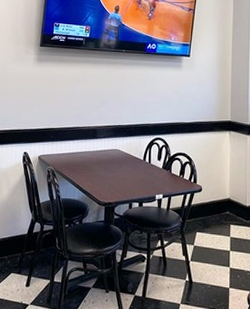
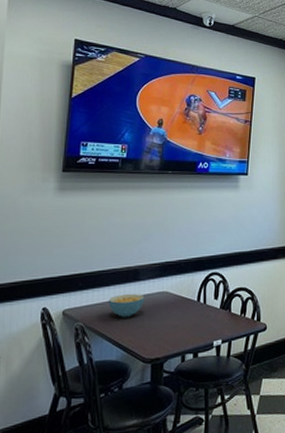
cereal bowl: none [72,148,101,167] -> present [108,293,145,318]

